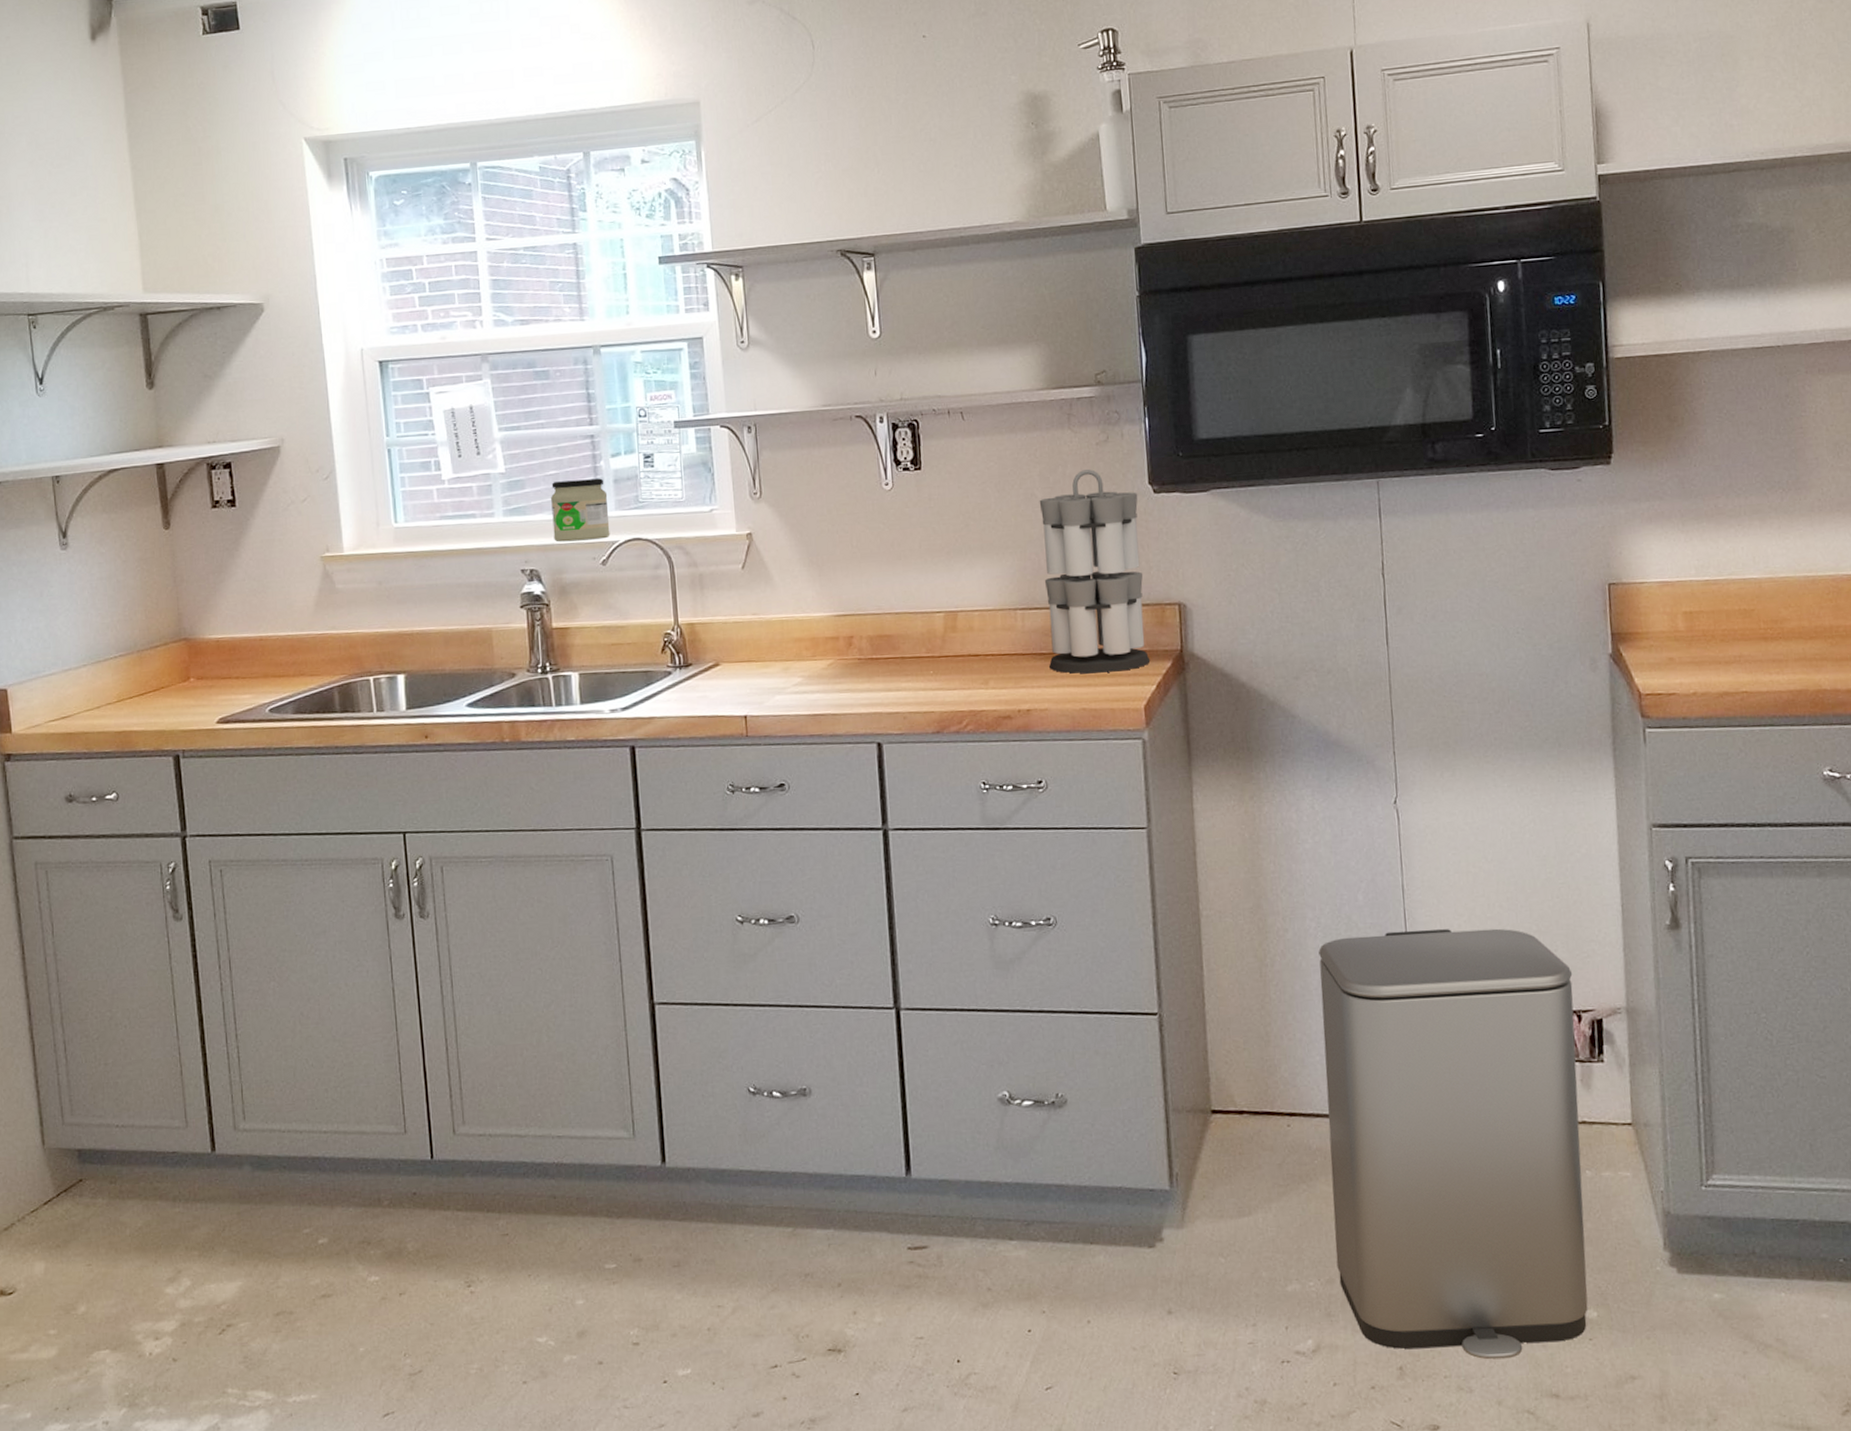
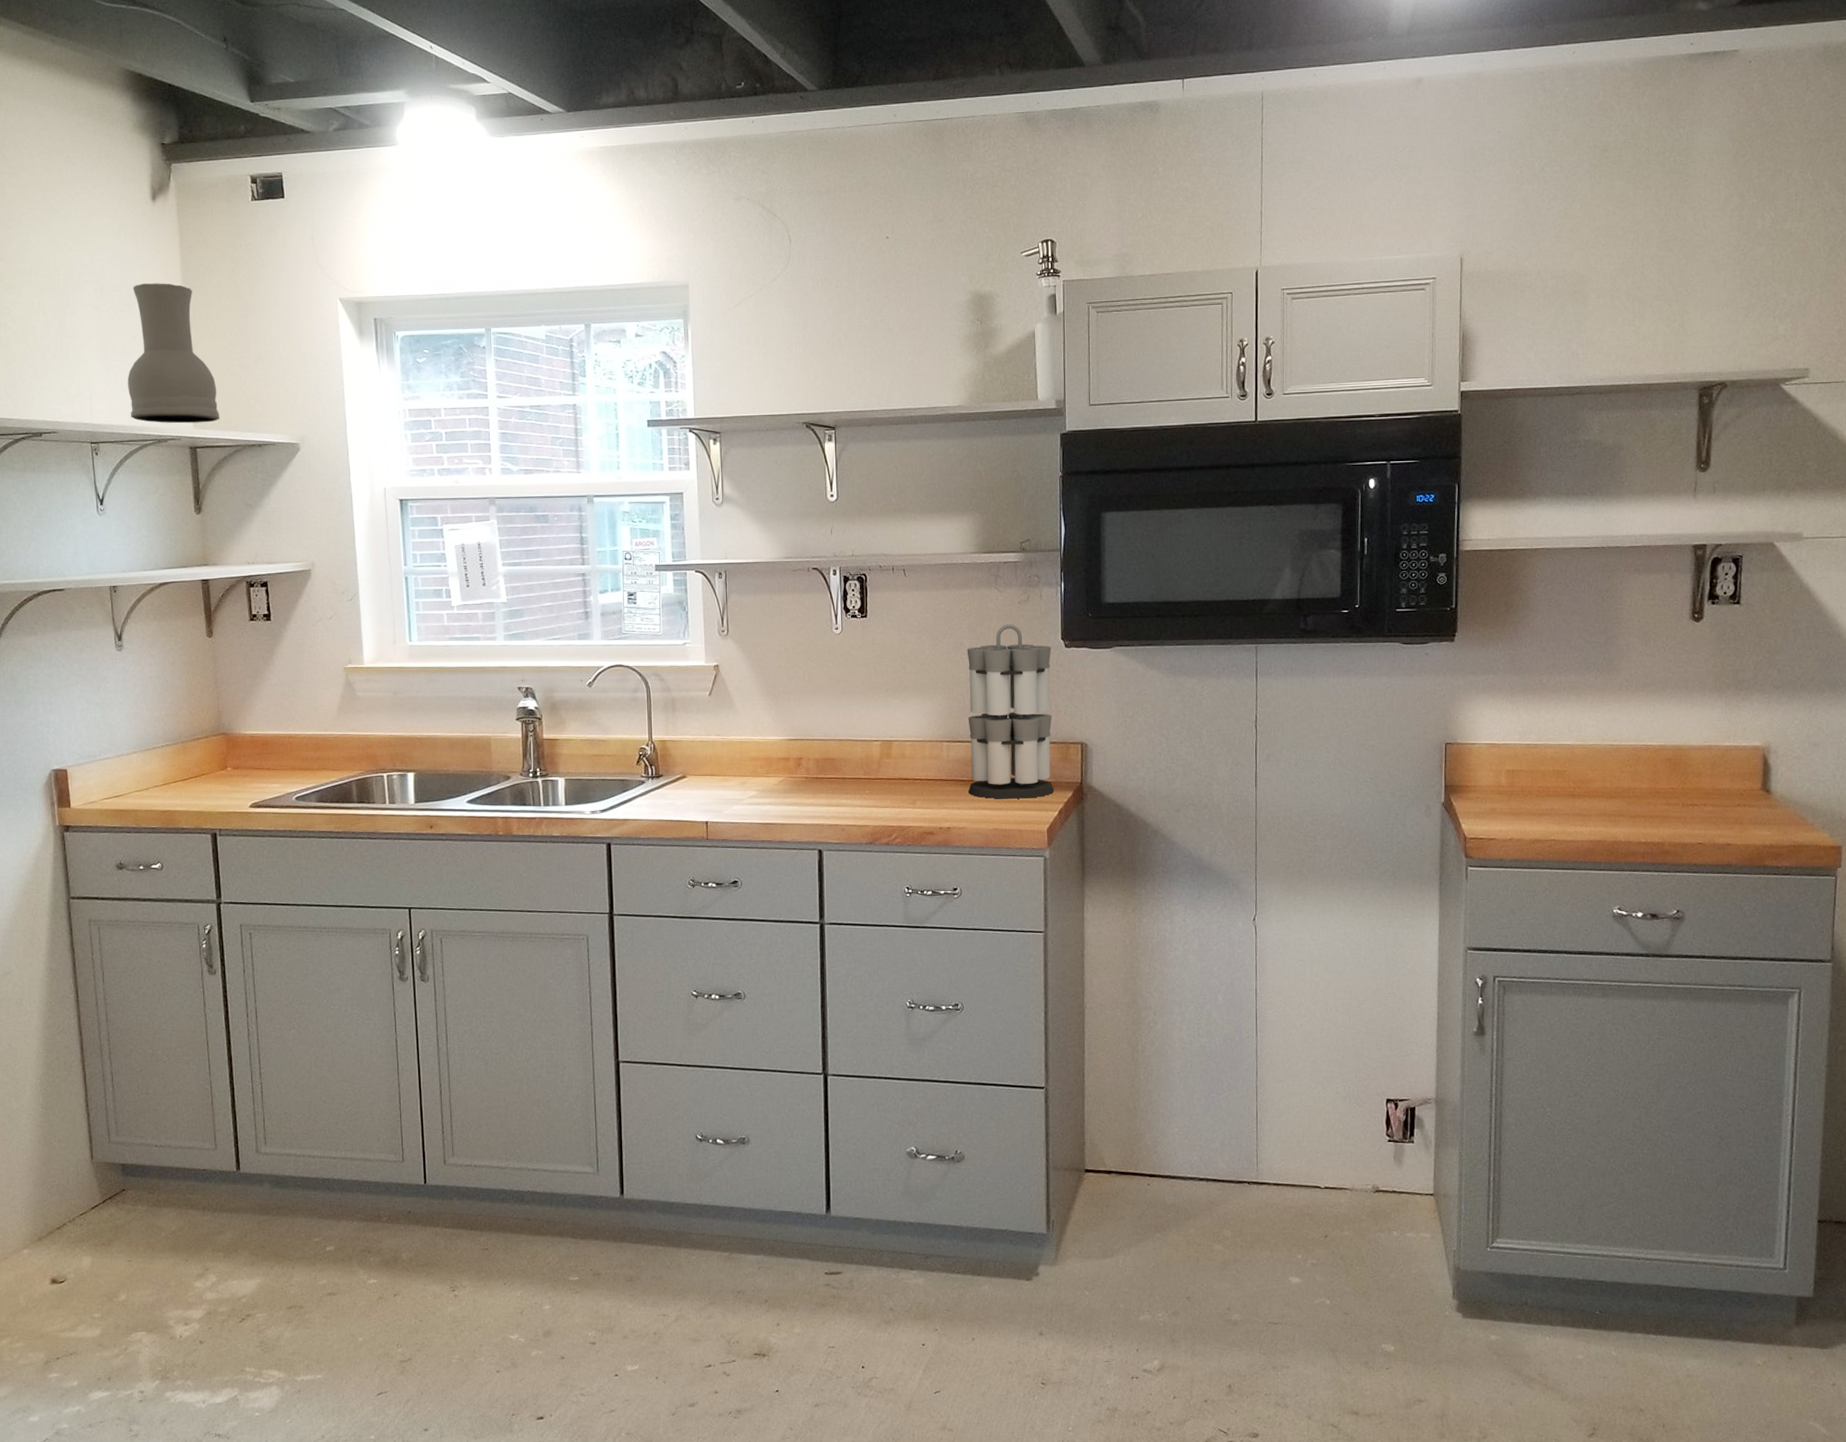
vase: none [67,131,173,289] -> present [127,283,220,424]
jar: present [550,478,610,542] -> none [545,611,596,665]
pedal bin: present [1319,928,1588,1360] -> none [1181,1027,1393,1382]

